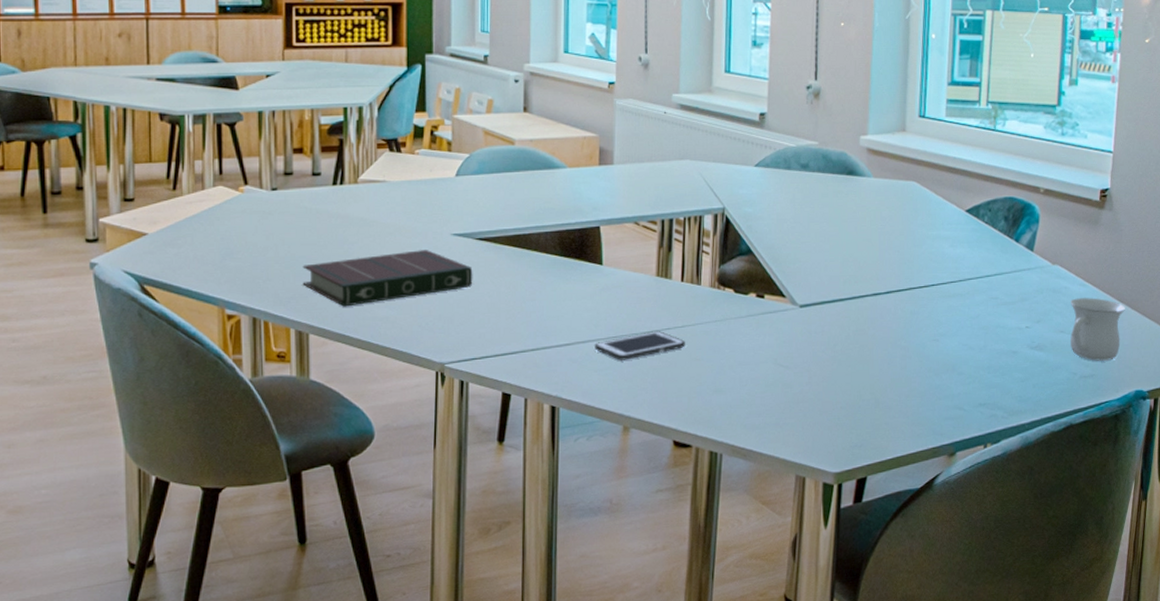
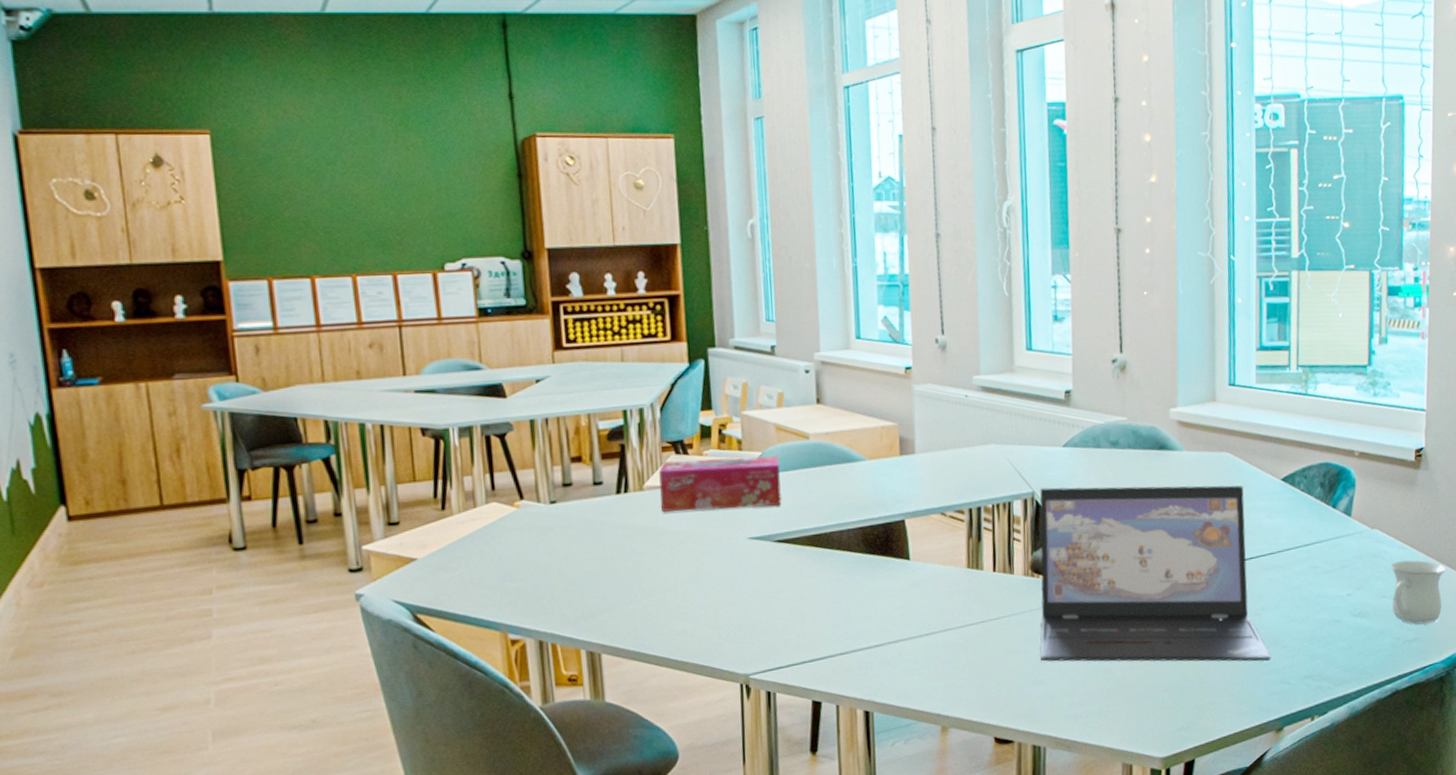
book: present [302,250,473,307] -> none [589,556,774,623]
tissue box: none [373,157,485,206] -> present [659,456,782,512]
cell phone: present [595,331,685,361] -> none [906,625,1001,659]
laptop: none [722,204,948,386] -> present [1040,485,1272,662]

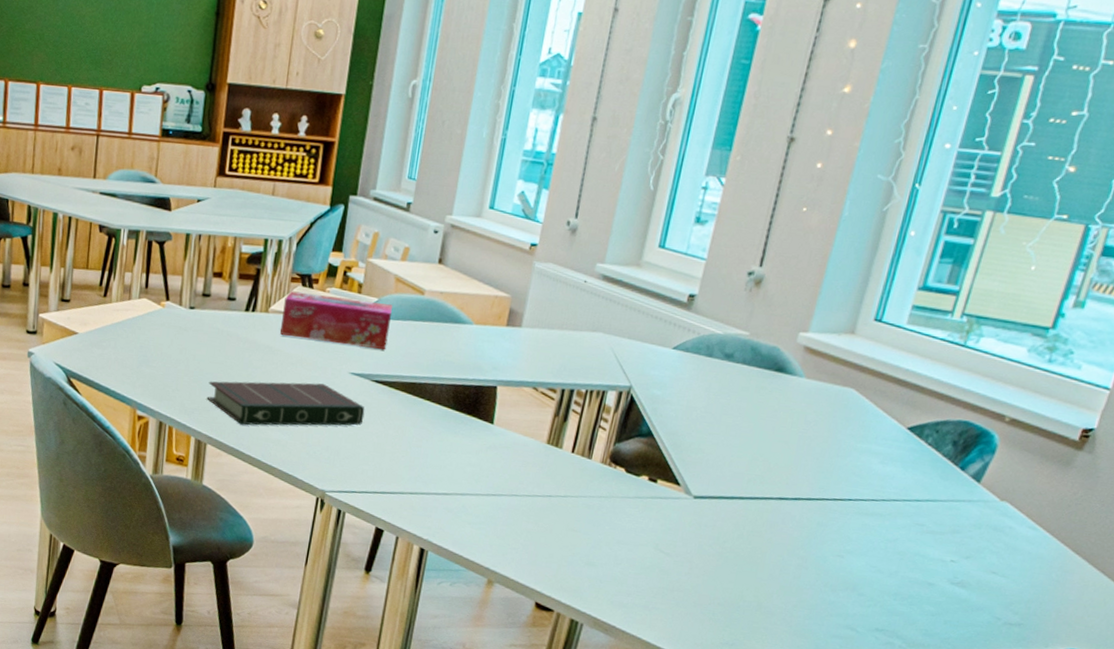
book: none [589,556,774,623] -> present [206,381,365,426]
laptop: present [1040,485,1272,662] -> none [598,384,861,604]
mug: present [1391,560,1445,624] -> none [1000,540,1081,613]

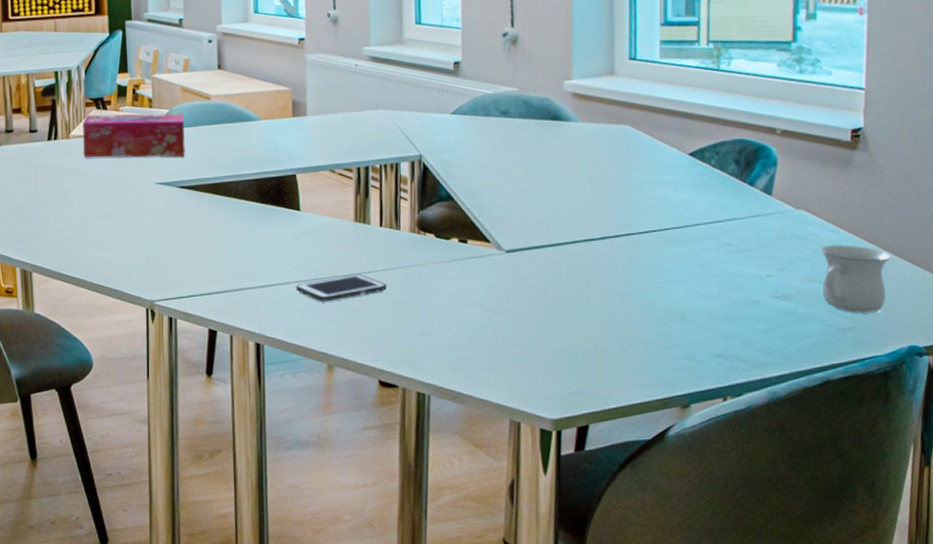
book: present [206,381,365,426] -> none [24,197,177,249]
cell phone: none [472,495,565,519] -> present [296,274,387,302]
mug: none [1000,540,1081,613] -> present [821,245,890,313]

